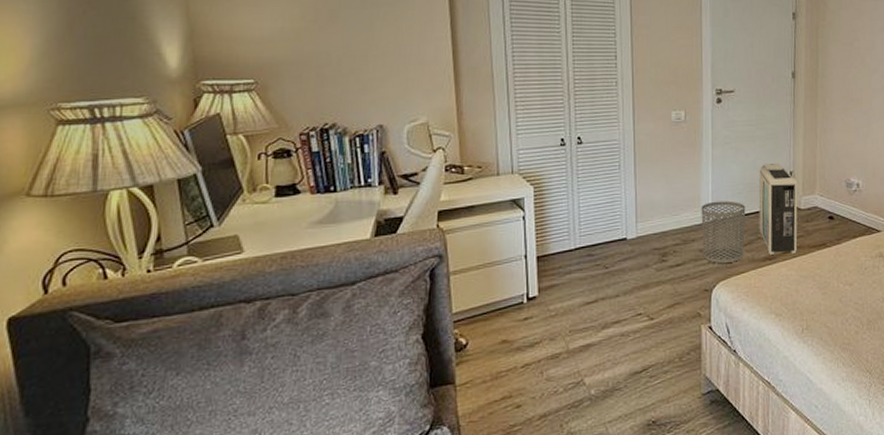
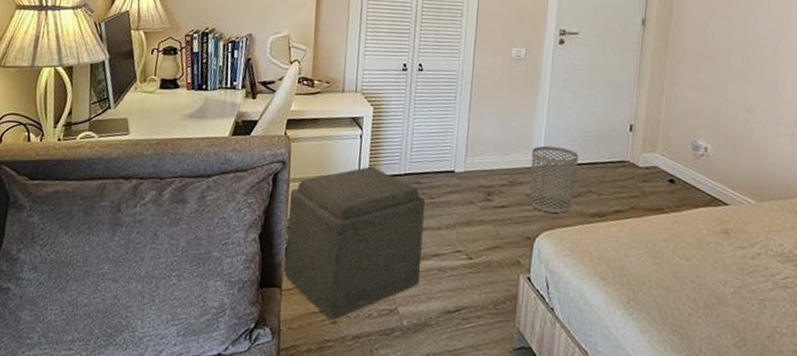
ottoman: none [451,246,603,405] -> present [284,166,425,320]
air purifier: present [759,164,798,255] -> none [591,113,637,214]

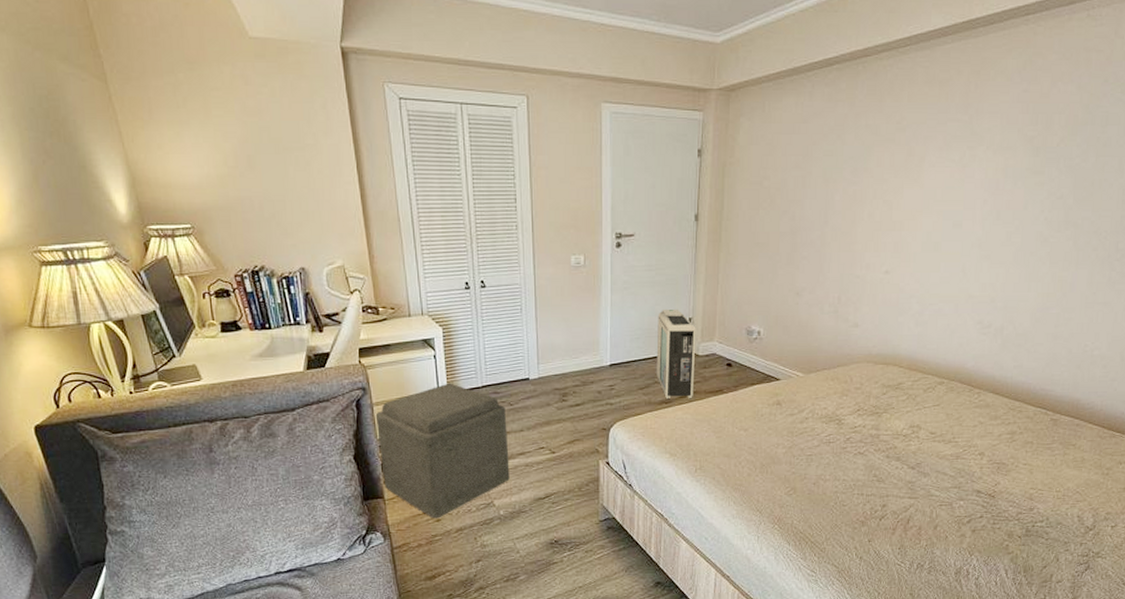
waste bin: present [529,145,579,214] -> none [599,345,643,406]
air purifier: none [591,113,637,214] -> present [656,310,696,398]

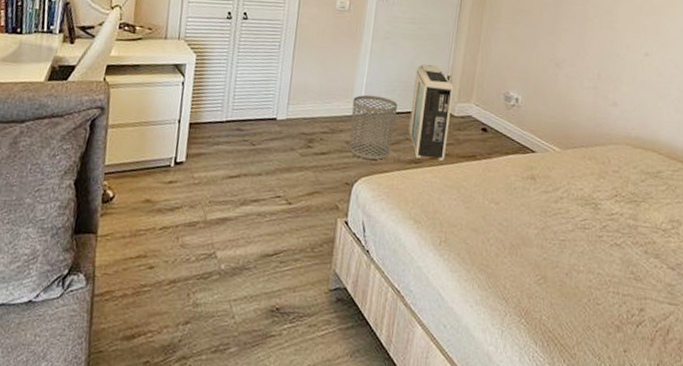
ottoman: present [375,383,510,519] -> none [100,113,247,265]
waste bin: none [599,345,643,406] -> present [349,94,398,160]

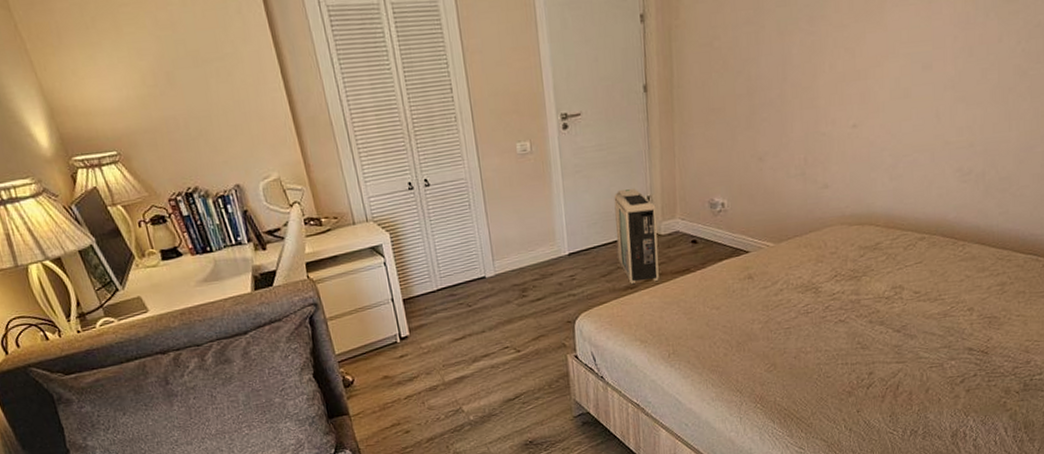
waste bin: present [349,94,398,160] -> none [556,232,604,296]

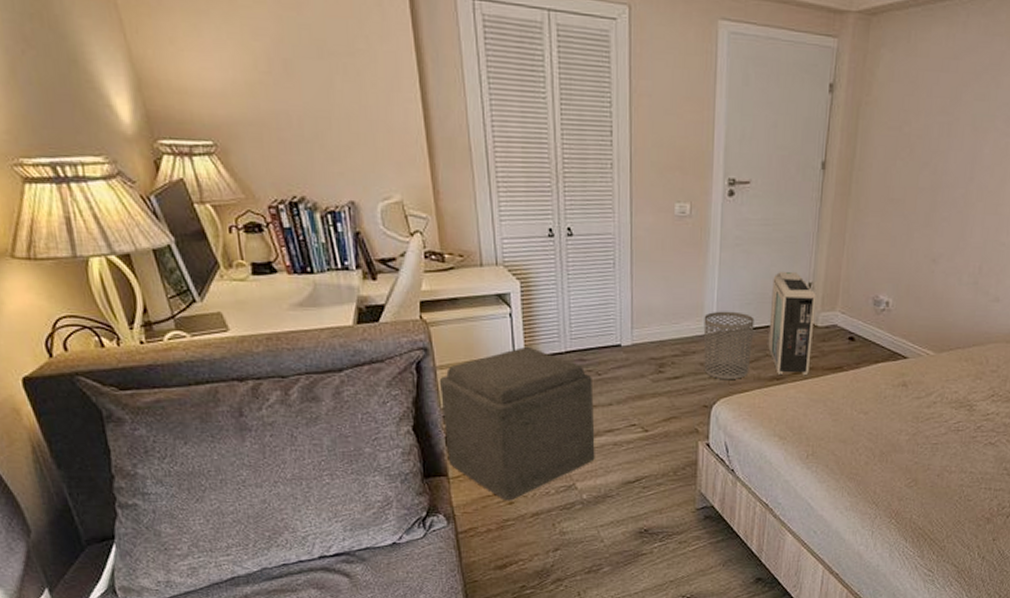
ottoman: none [330,289,476,431] -> present [438,346,595,501]
waste bin: none [556,232,604,296] -> present [703,311,755,380]

